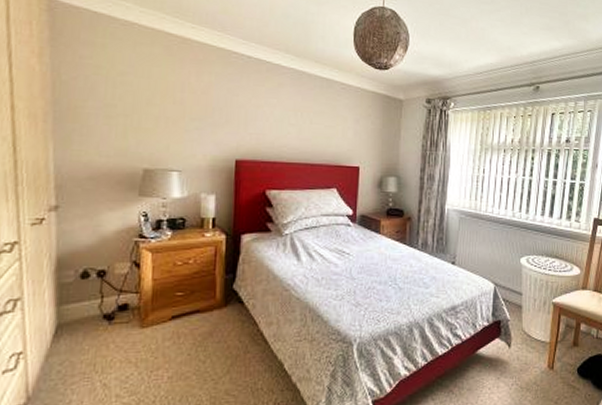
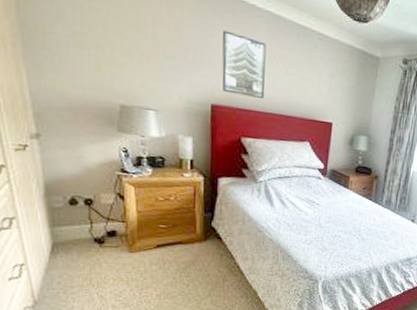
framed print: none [247,89,291,149] -> present [222,30,266,98]

